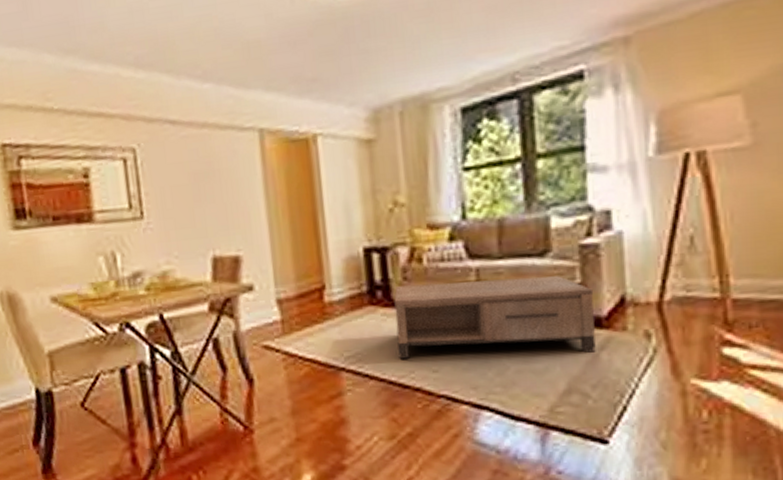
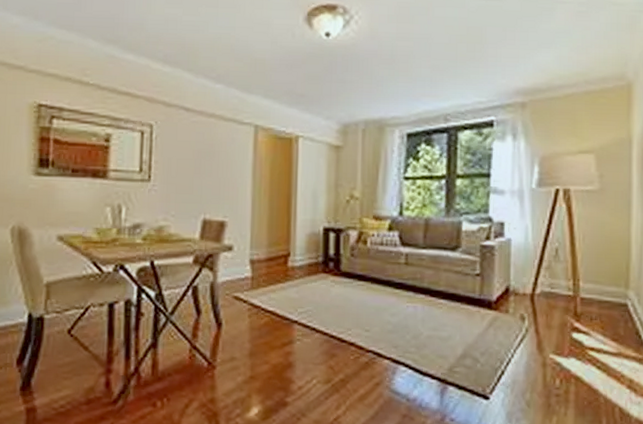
coffee table: present [394,276,596,359] -> none [341,261,488,327]

